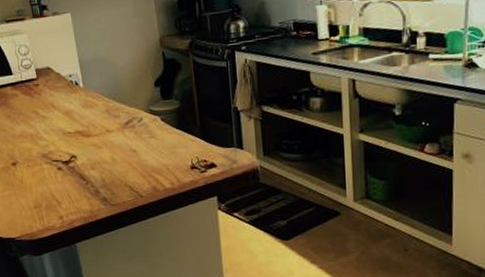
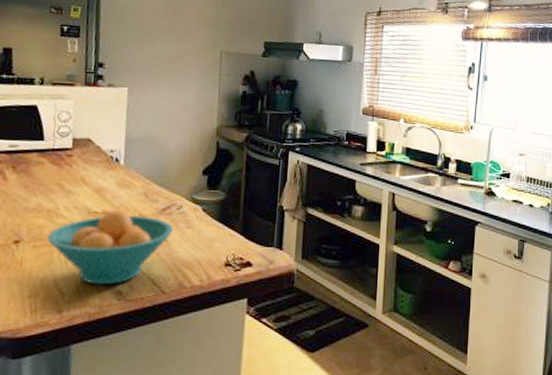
fruit bowl: none [36,128,139,194] -> present [47,210,173,285]

